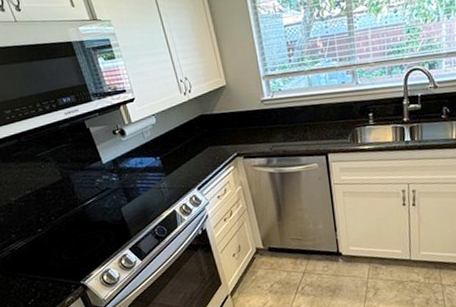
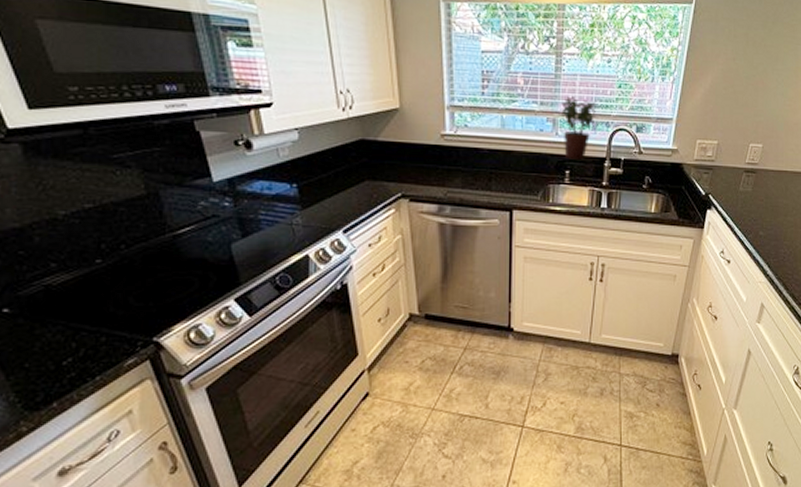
potted plant: none [358,48,392,104] -> present [561,96,599,160]

